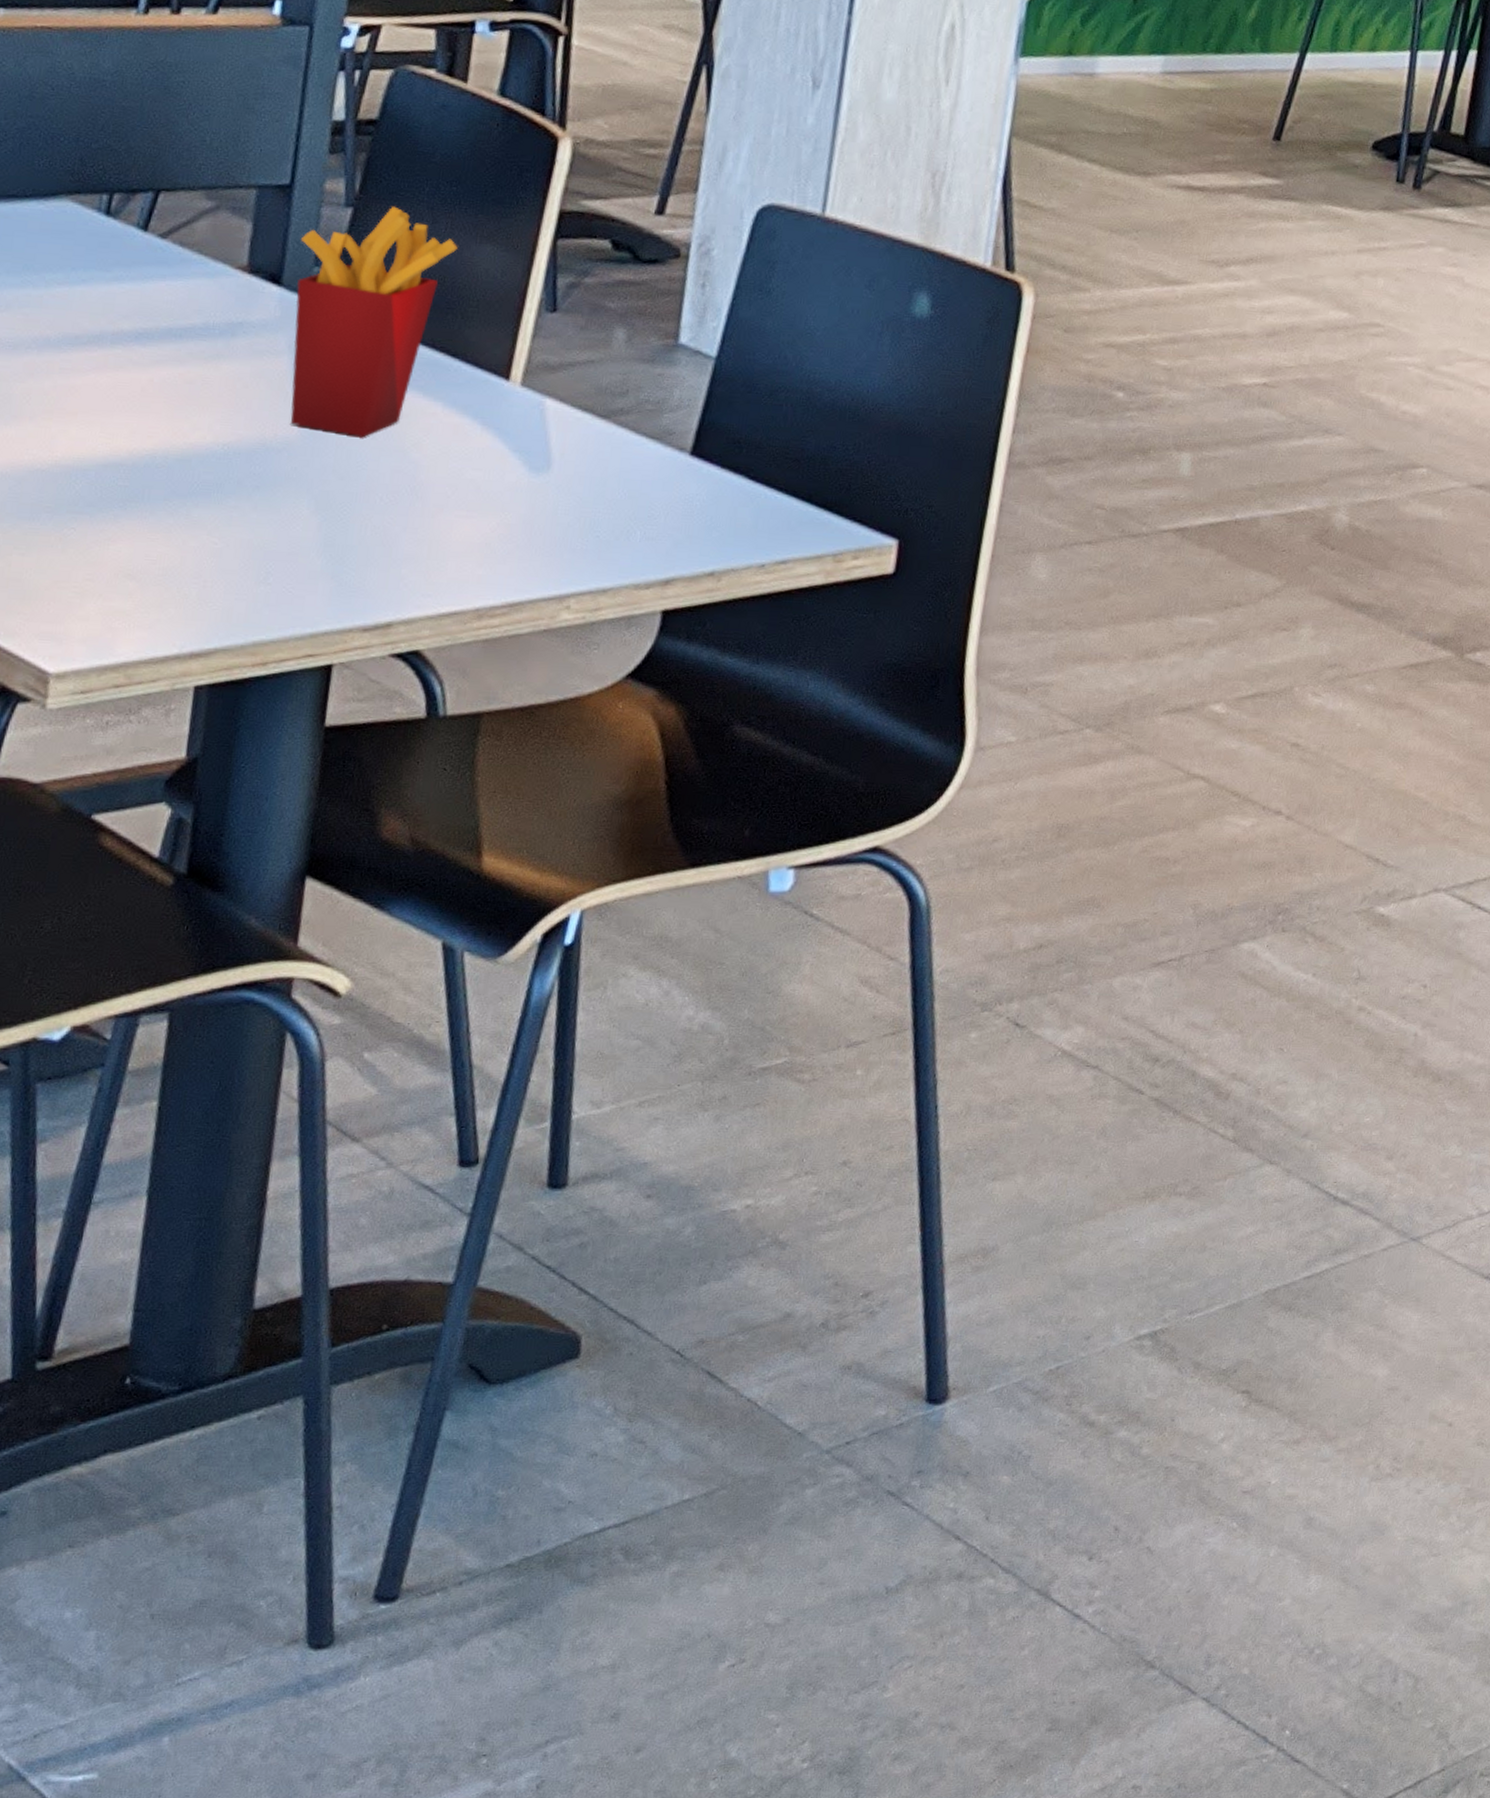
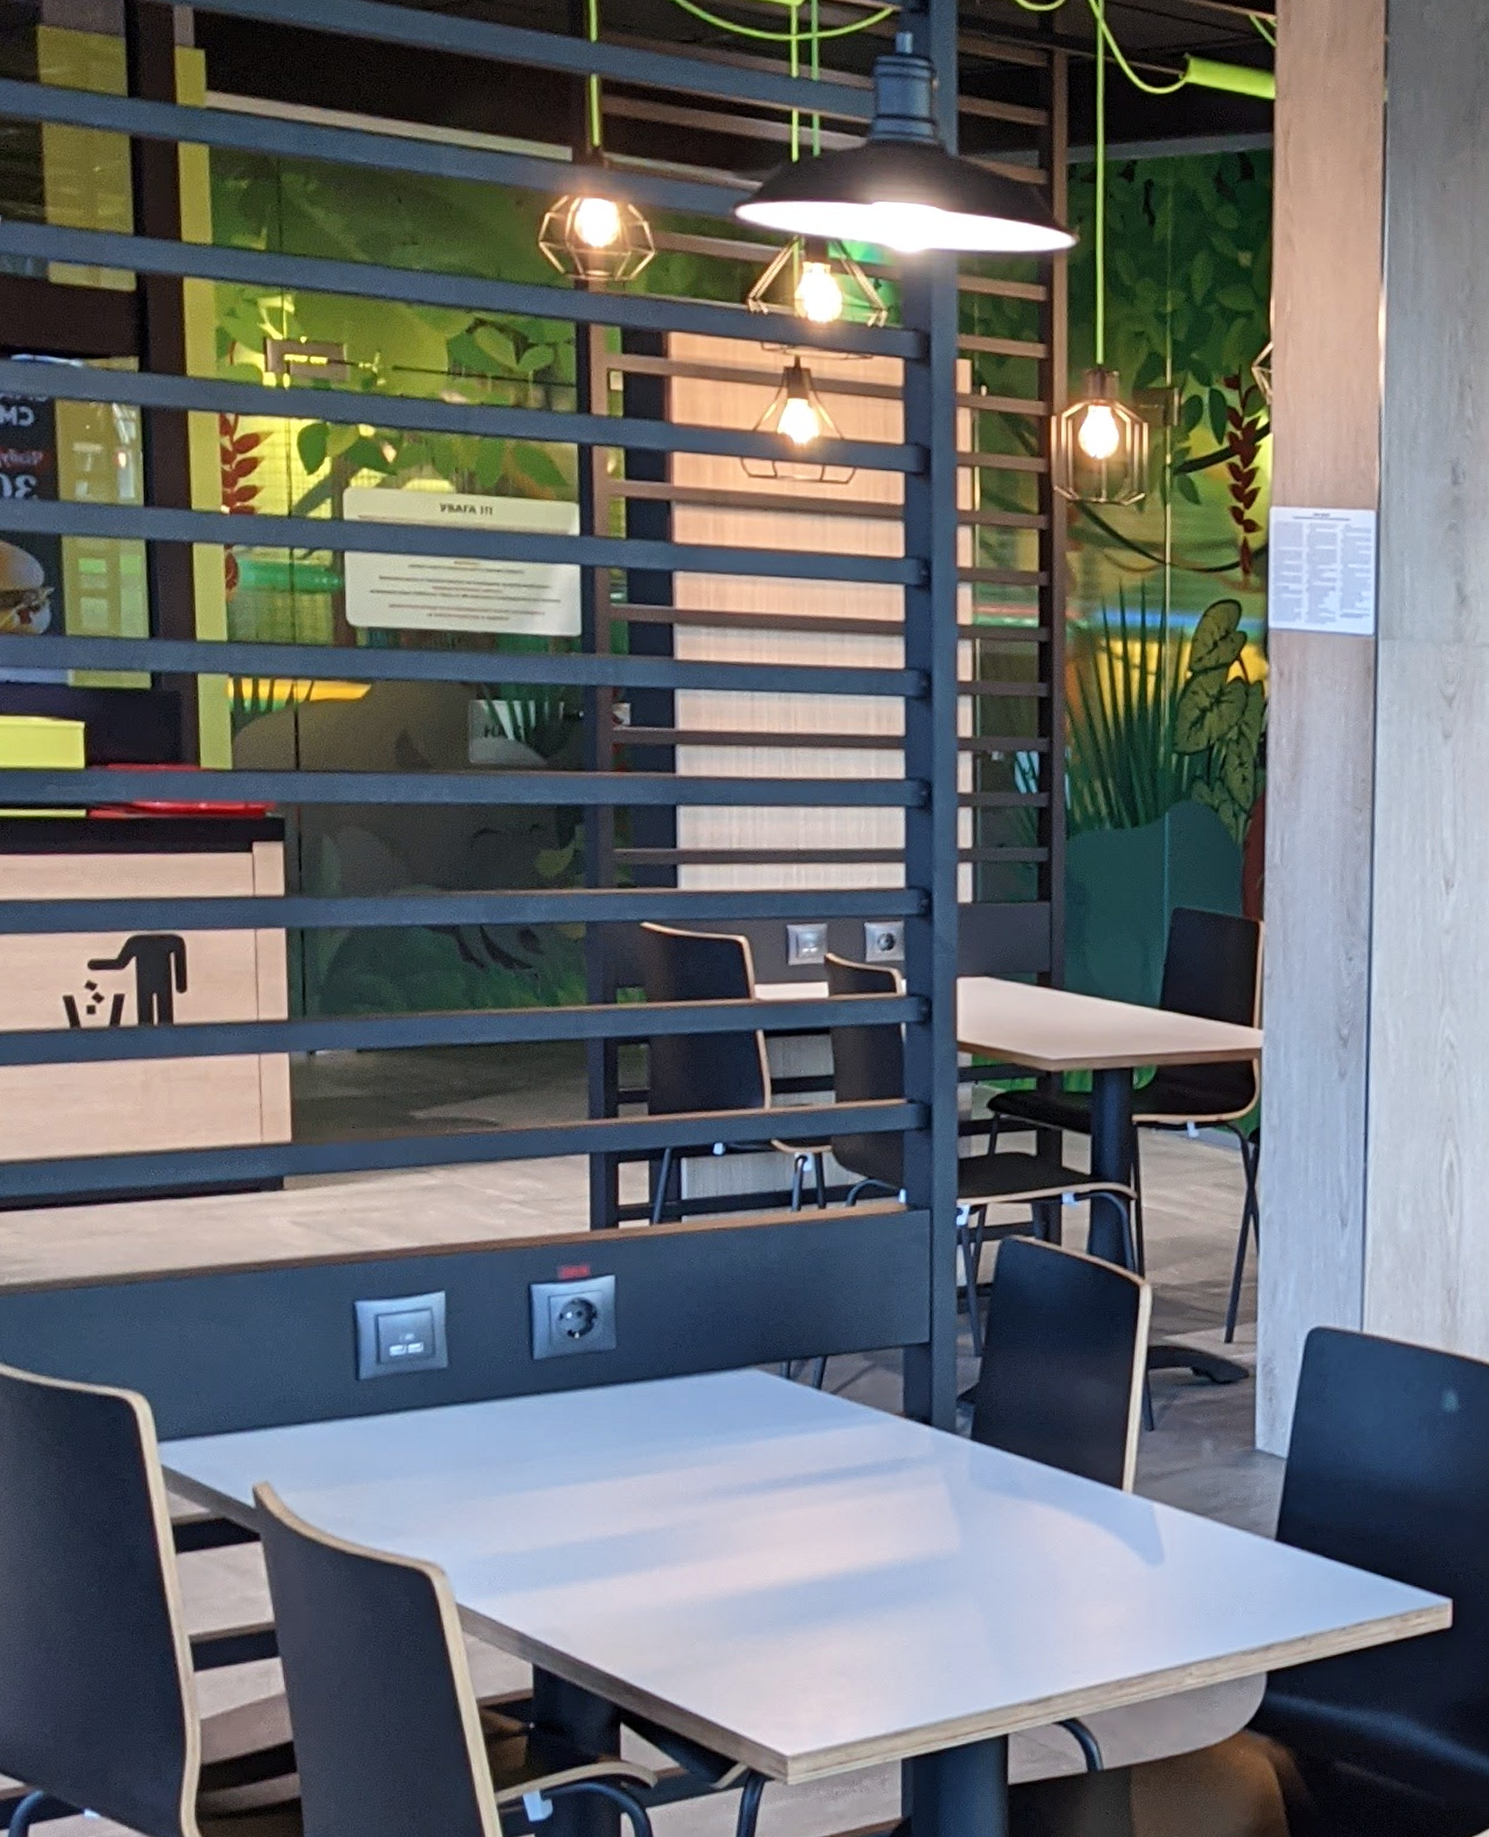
french fries: present [290,206,458,437] -> none [942,1353,1069,1545]

